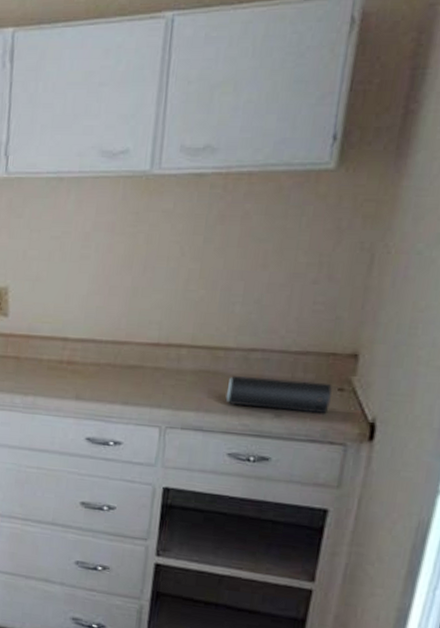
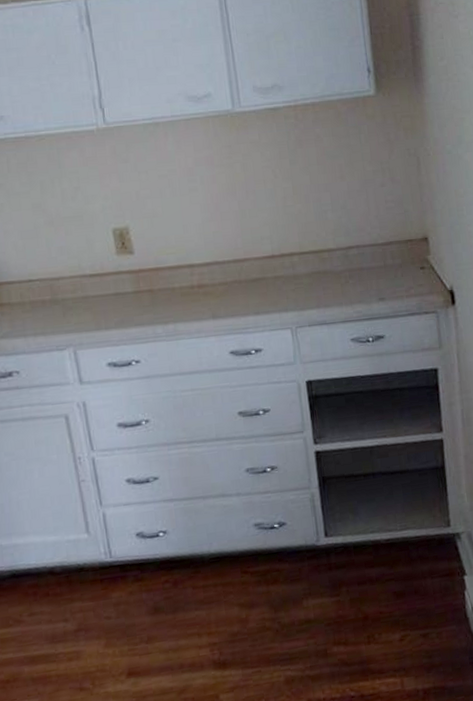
speaker: present [226,376,332,414] -> none [337,264,418,297]

